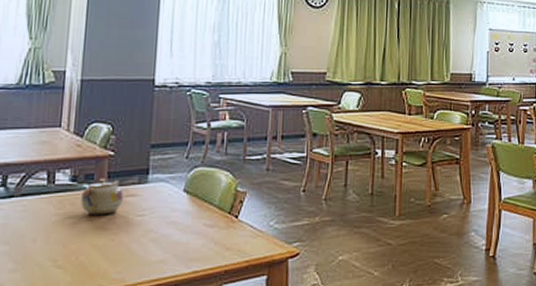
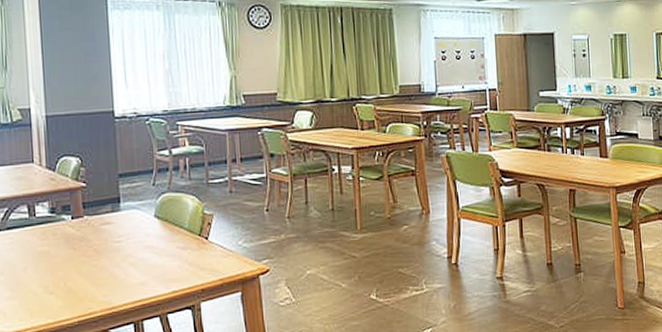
teapot: present [81,178,123,215] -> none [61,208,100,244]

